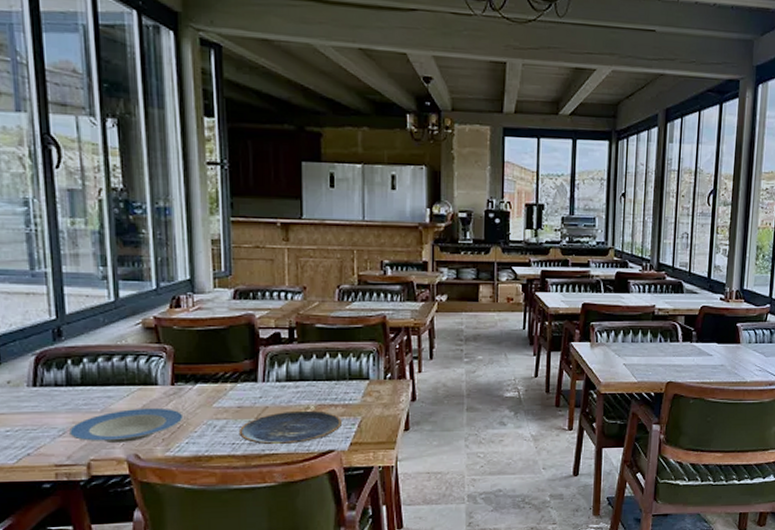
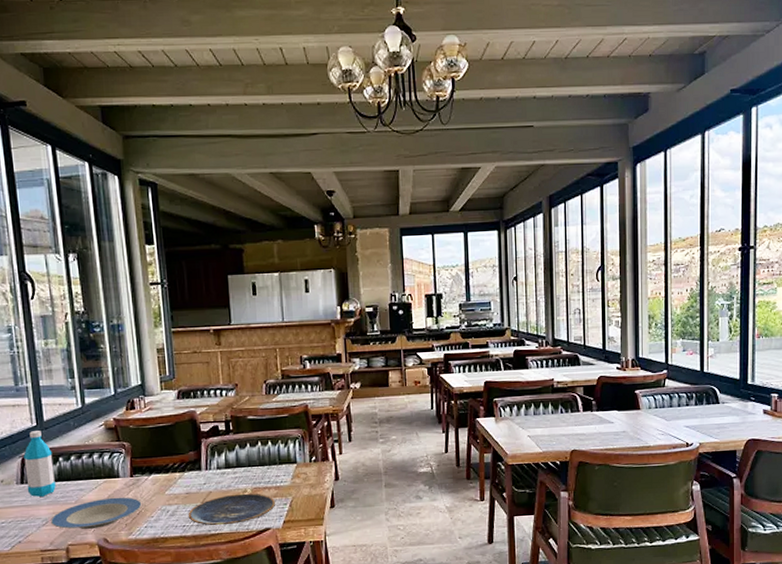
water bottle: none [38,325,77,403] -> present [24,431,56,497]

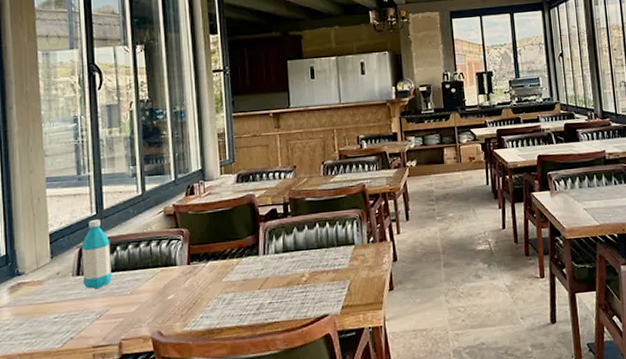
plate: present [51,497,142,529] -> none [105,286,198,322]
plate: present [188,493,276,526] -> none [244,277,334,314]

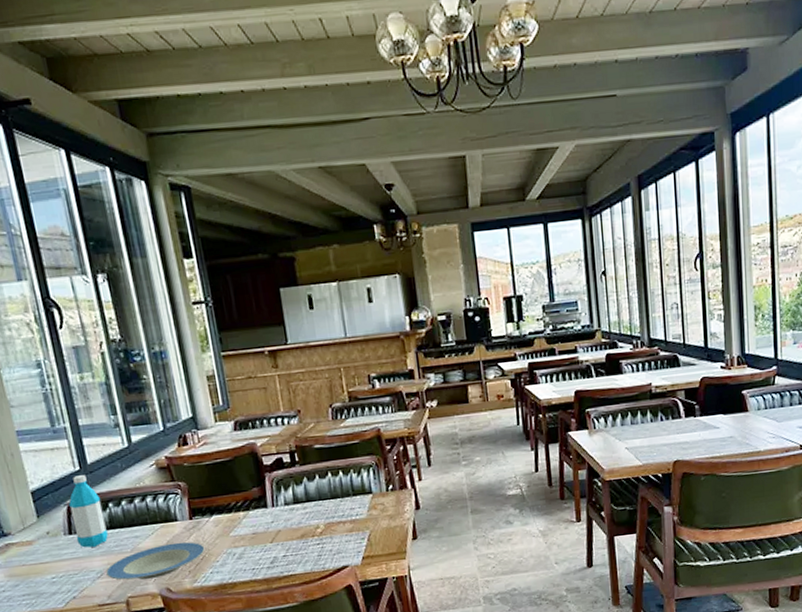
plate: none [105,286,198,322] -> present [106,542,205,580]

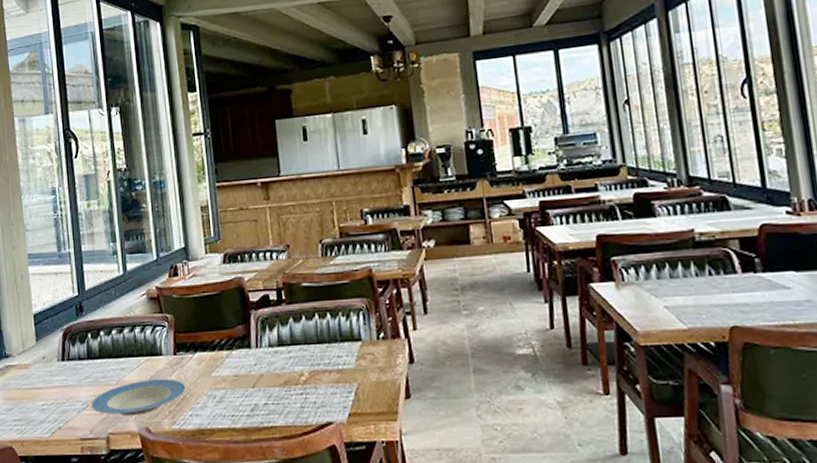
water bottle: present [69,475,108,548] -> none [65,301,97,376]

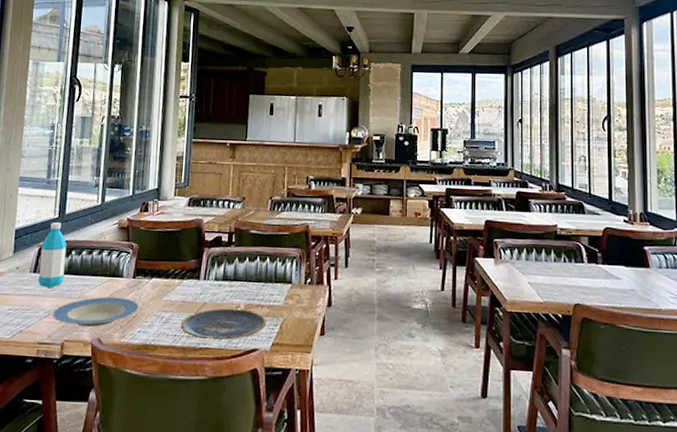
water bottle: none [65,301,97,376] -> present [38,222,67,288]
plate: none [237,377,339,417] -> present [180,308,267,340]

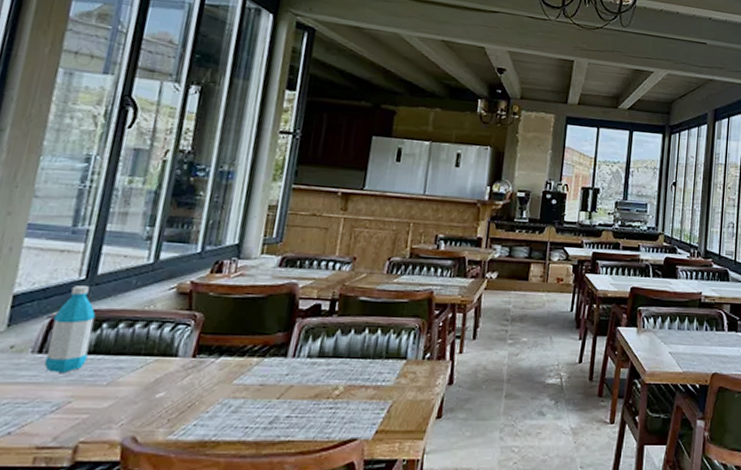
plate: present [53,296,139,327] -> none [64,382,198,422]
plate: present [180,308,267,340] -> none [254,391,372,431]

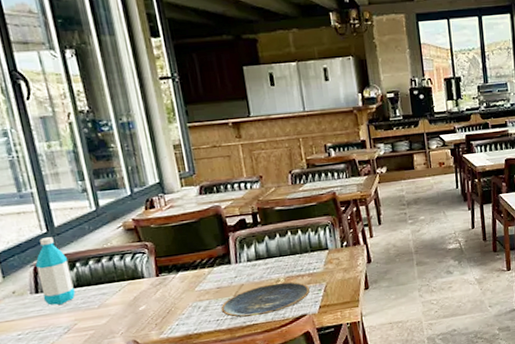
plate: none [254,391,372,431] -> present [221,282,311,318]

